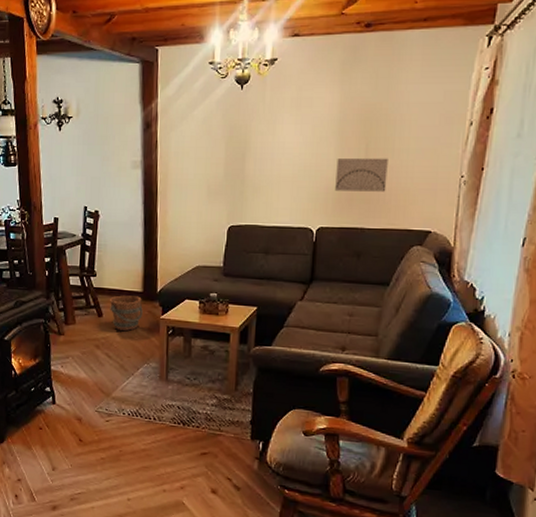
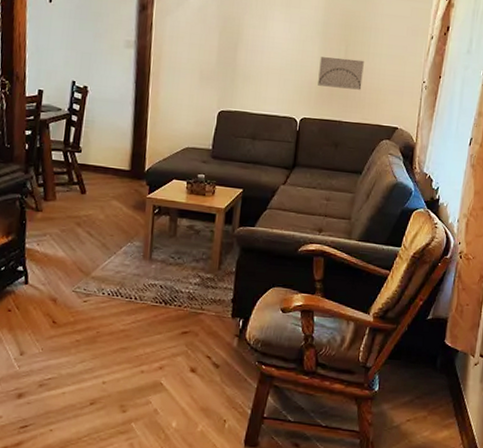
bucket: present [109,295,143,331] -> none [94,172,129,209]

